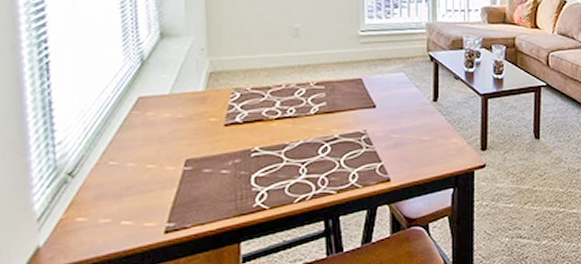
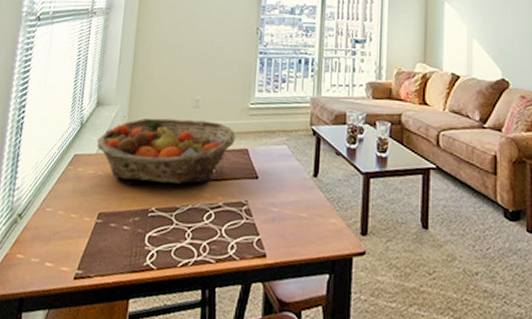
fruit basket: none [168,50,347,121] -> present [96,118,236,184]

